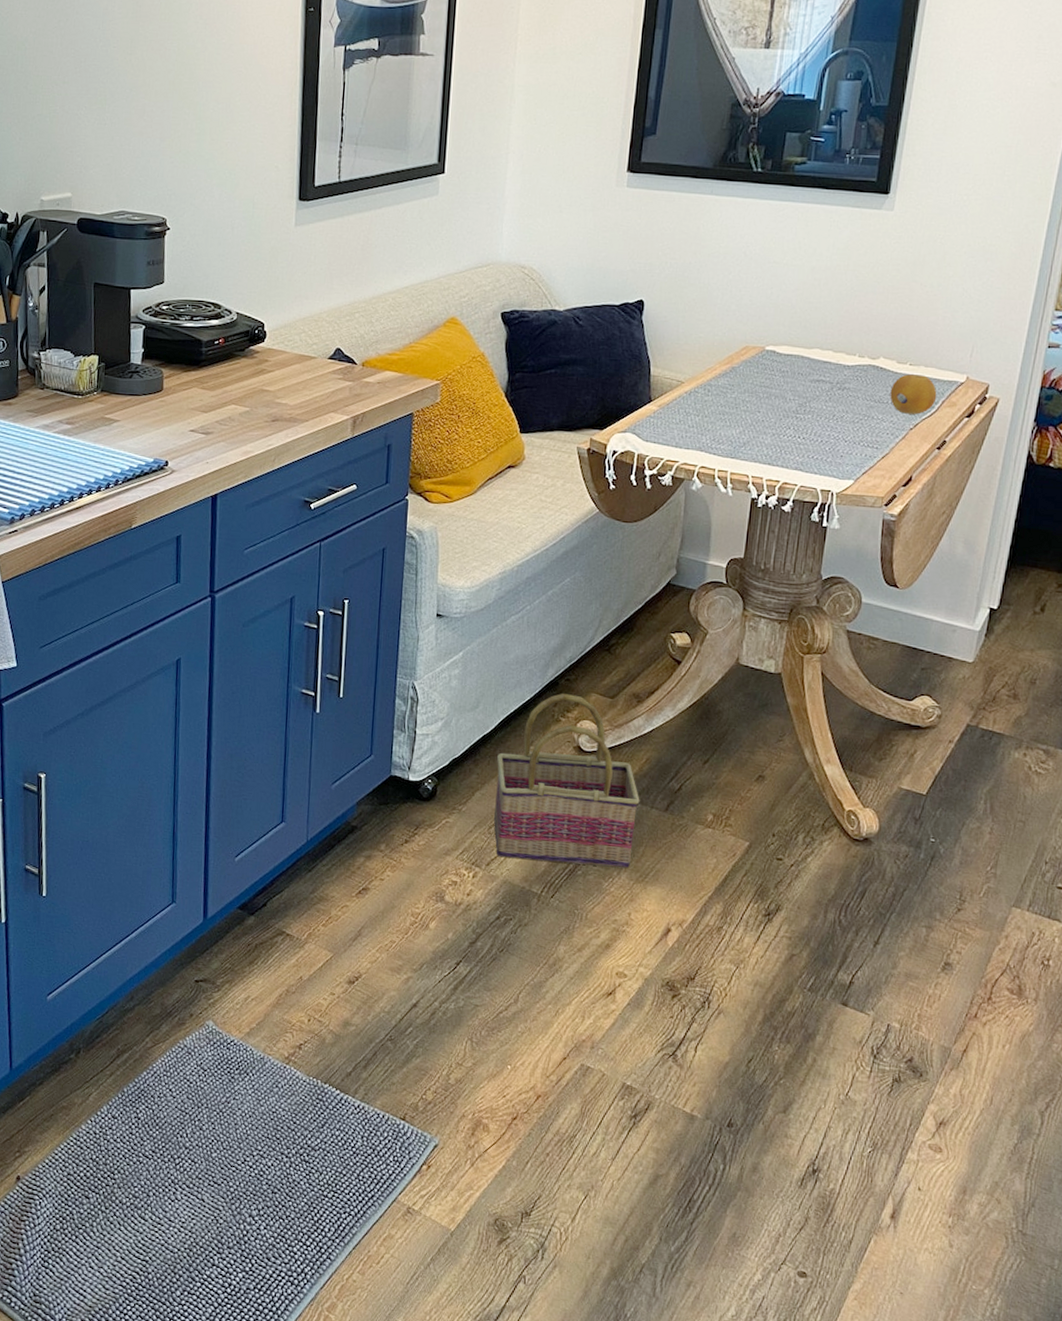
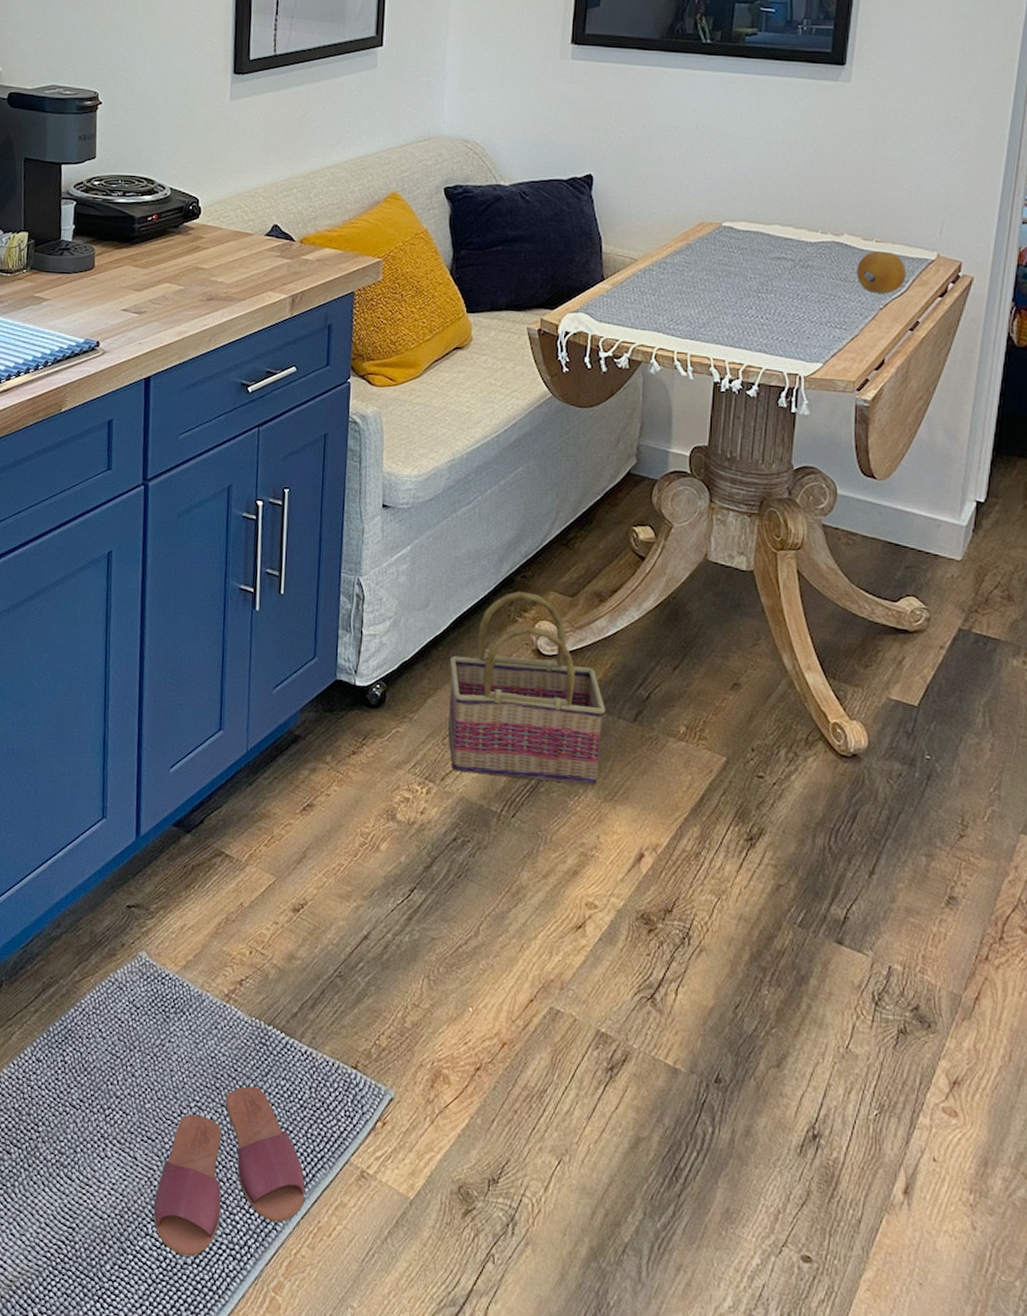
slippers: none [219,1136,357,1283] -> present [153,1086,306,1257]

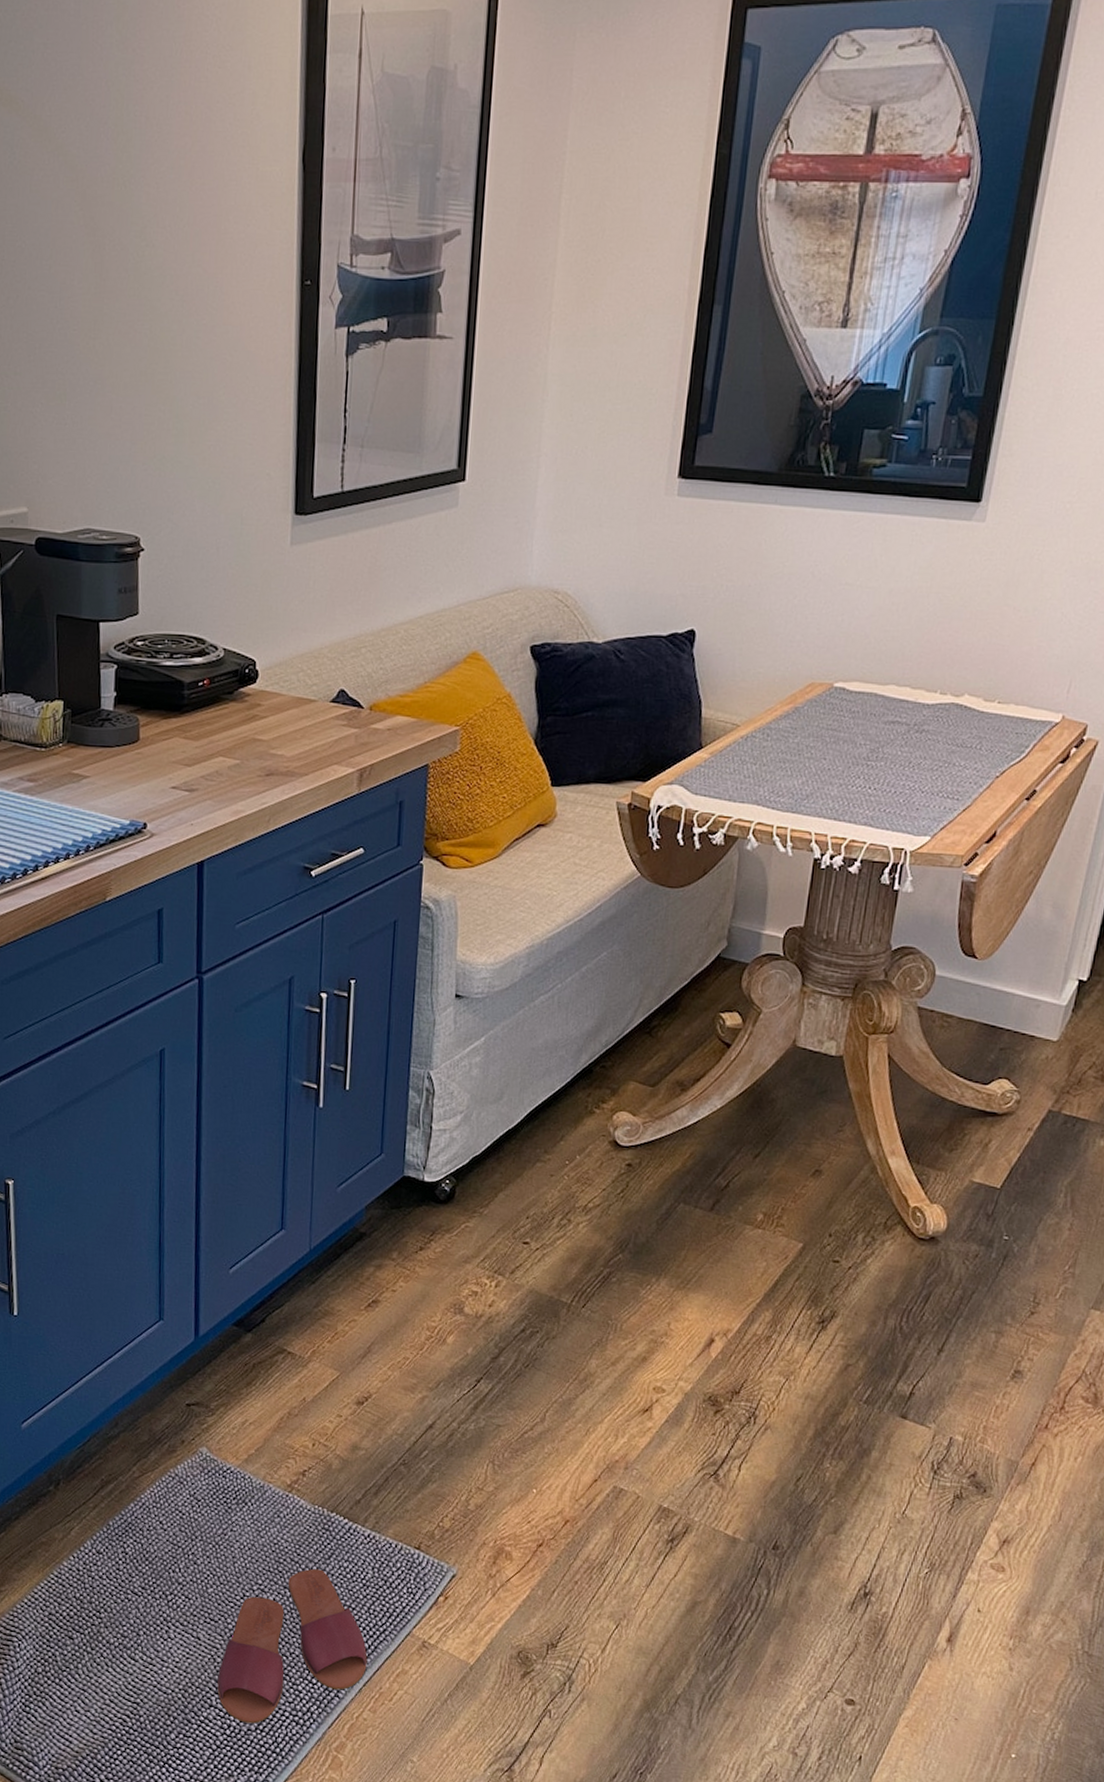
basket: present [448,591,606,786] -> none [519,1082,683,1275]
fruit: present [856,251,907,294] -> none [974,713,1028,760]

